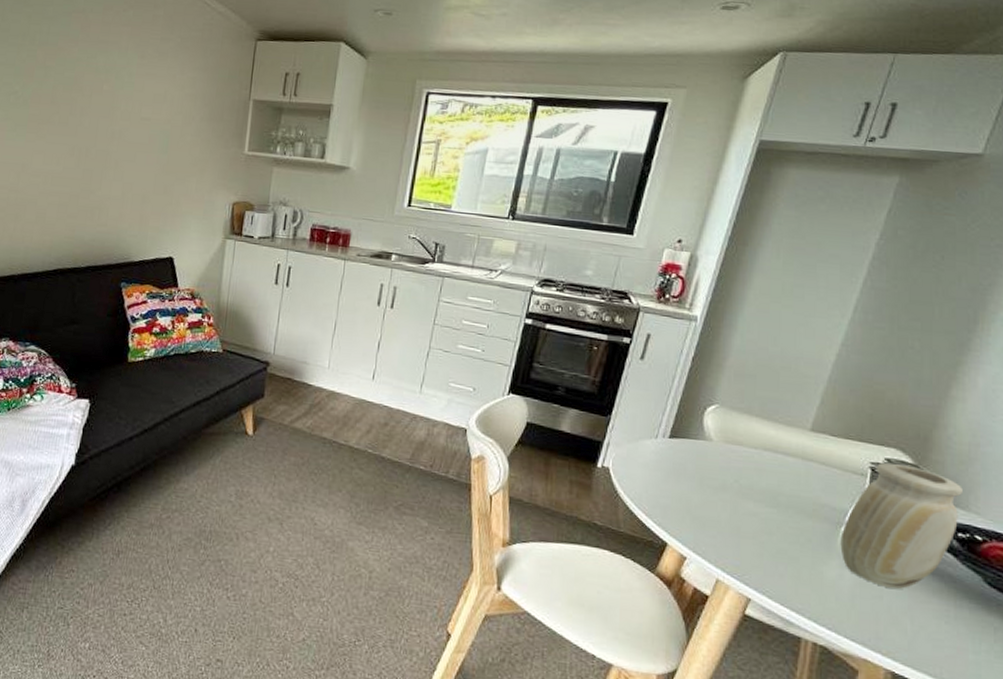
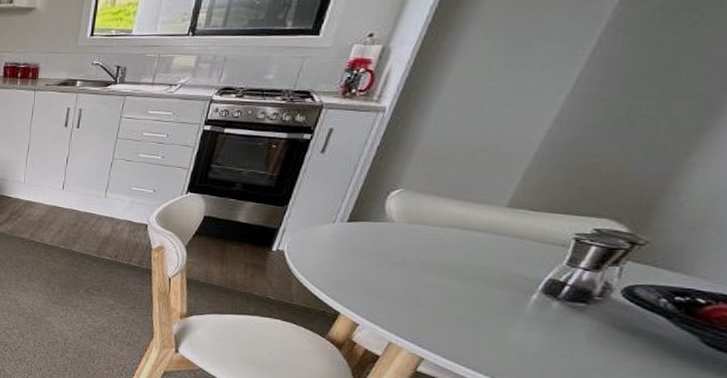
vase: present [840,462,962,589] -> none [529,232,689,349]

